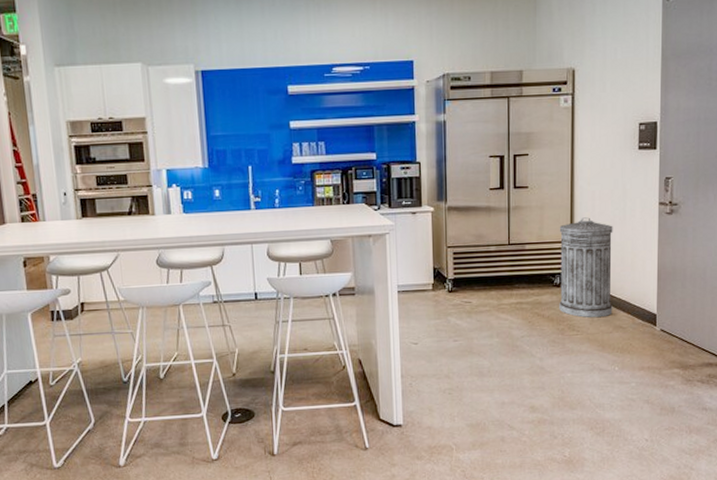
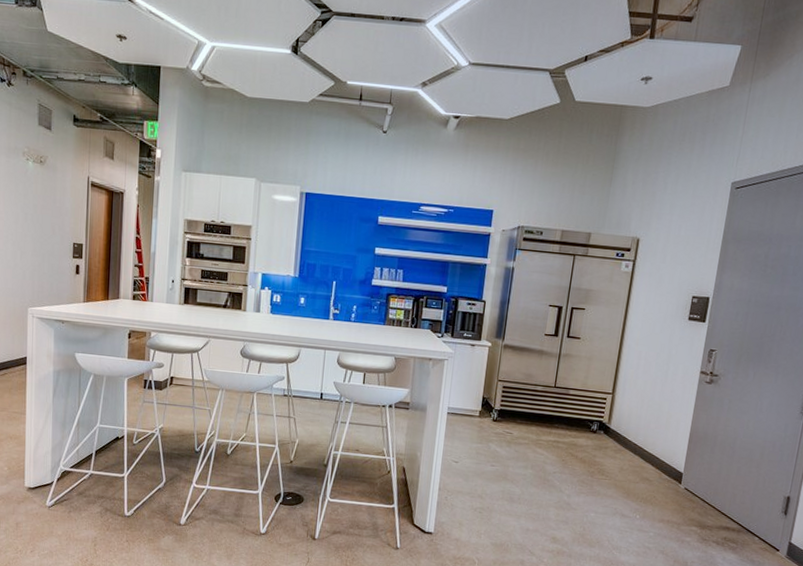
trash can: present [559,217,613,318] -> none [592,374,654,468]

